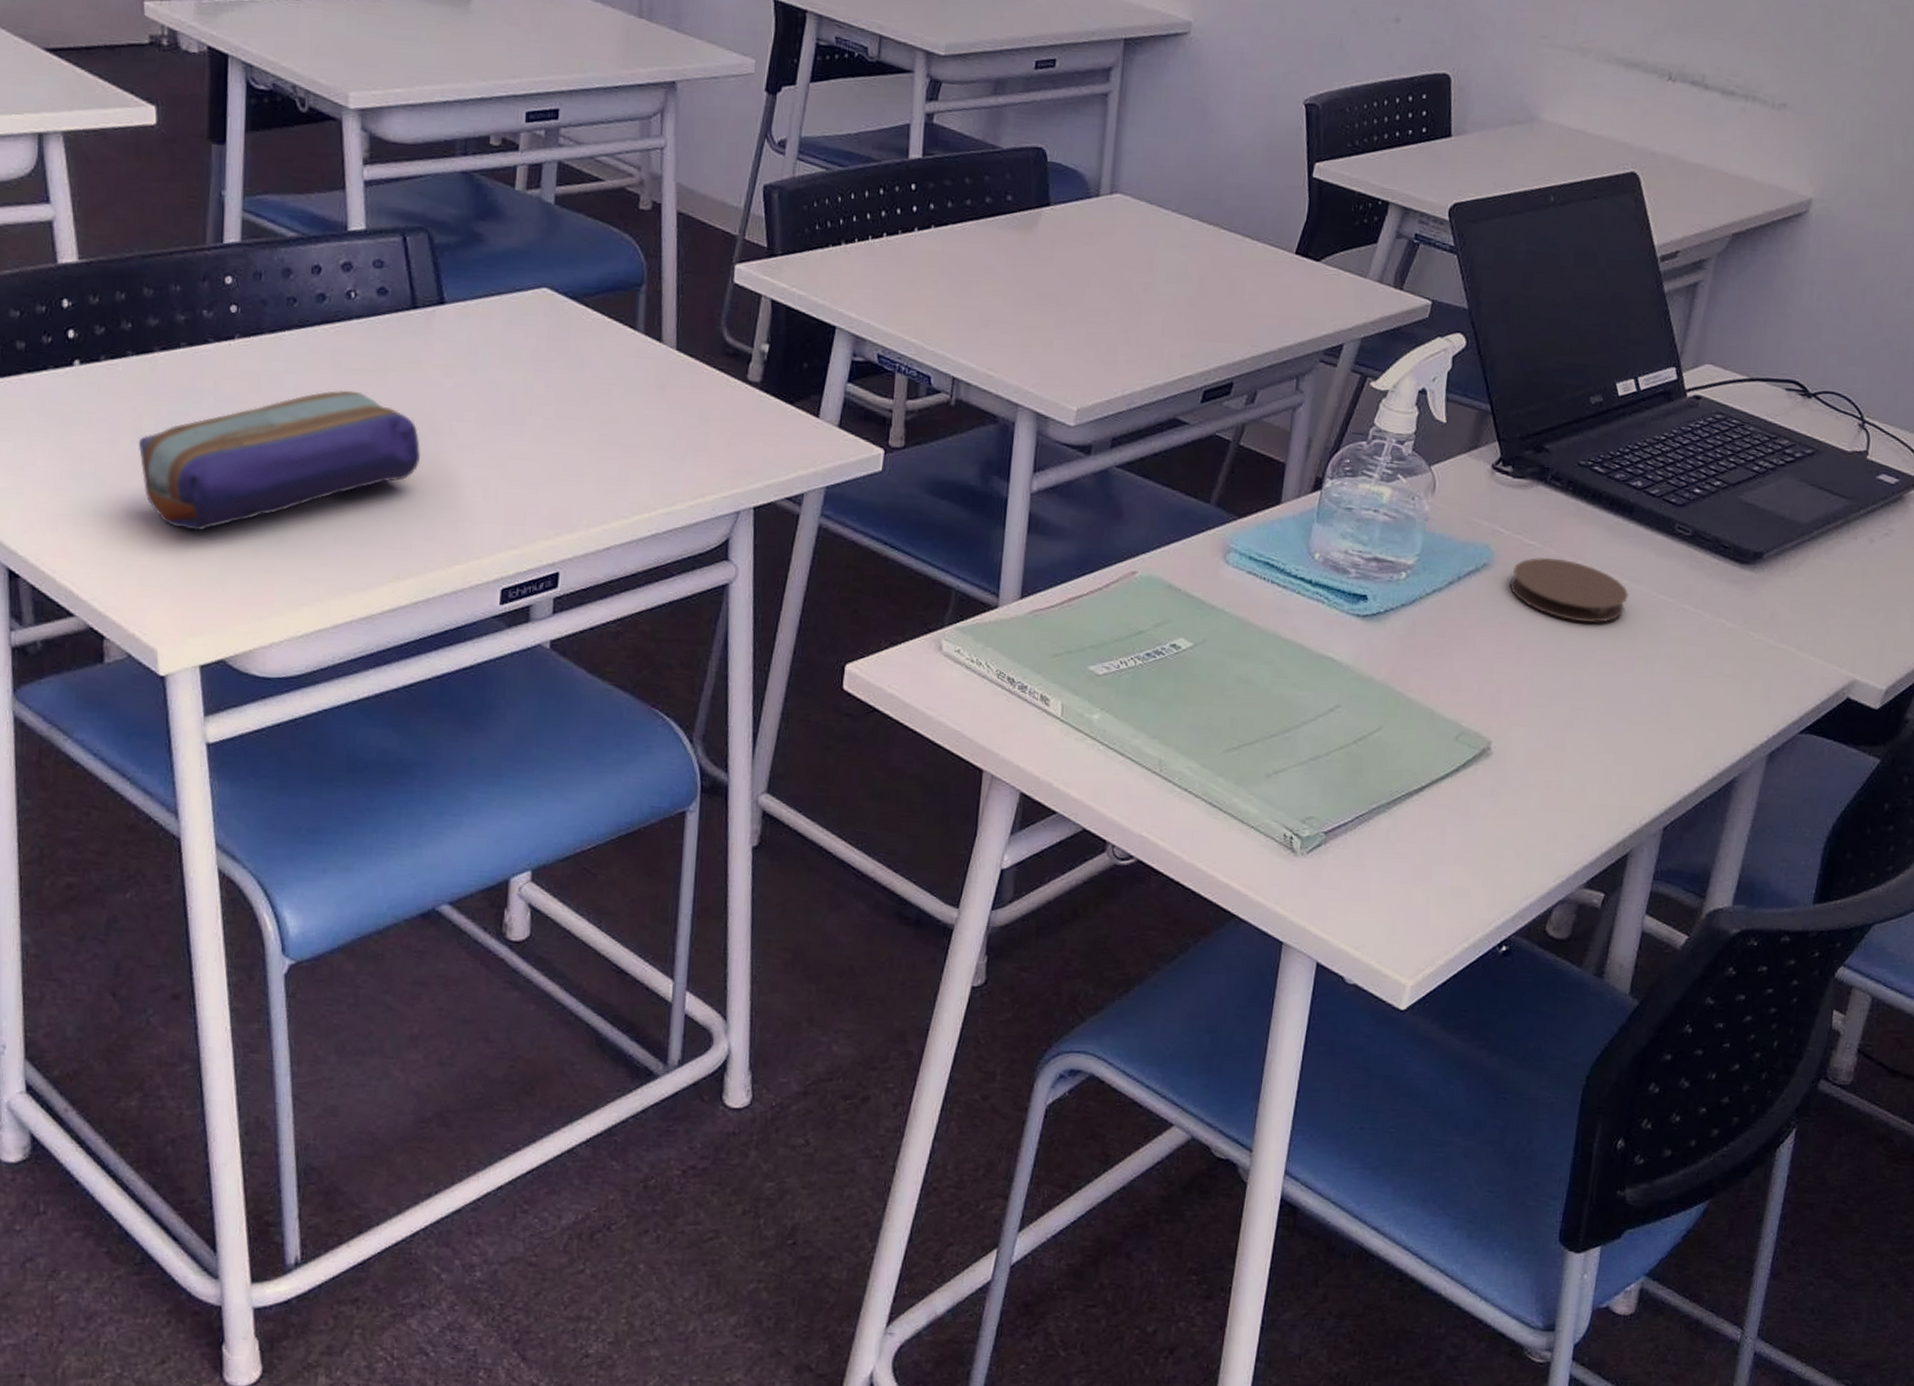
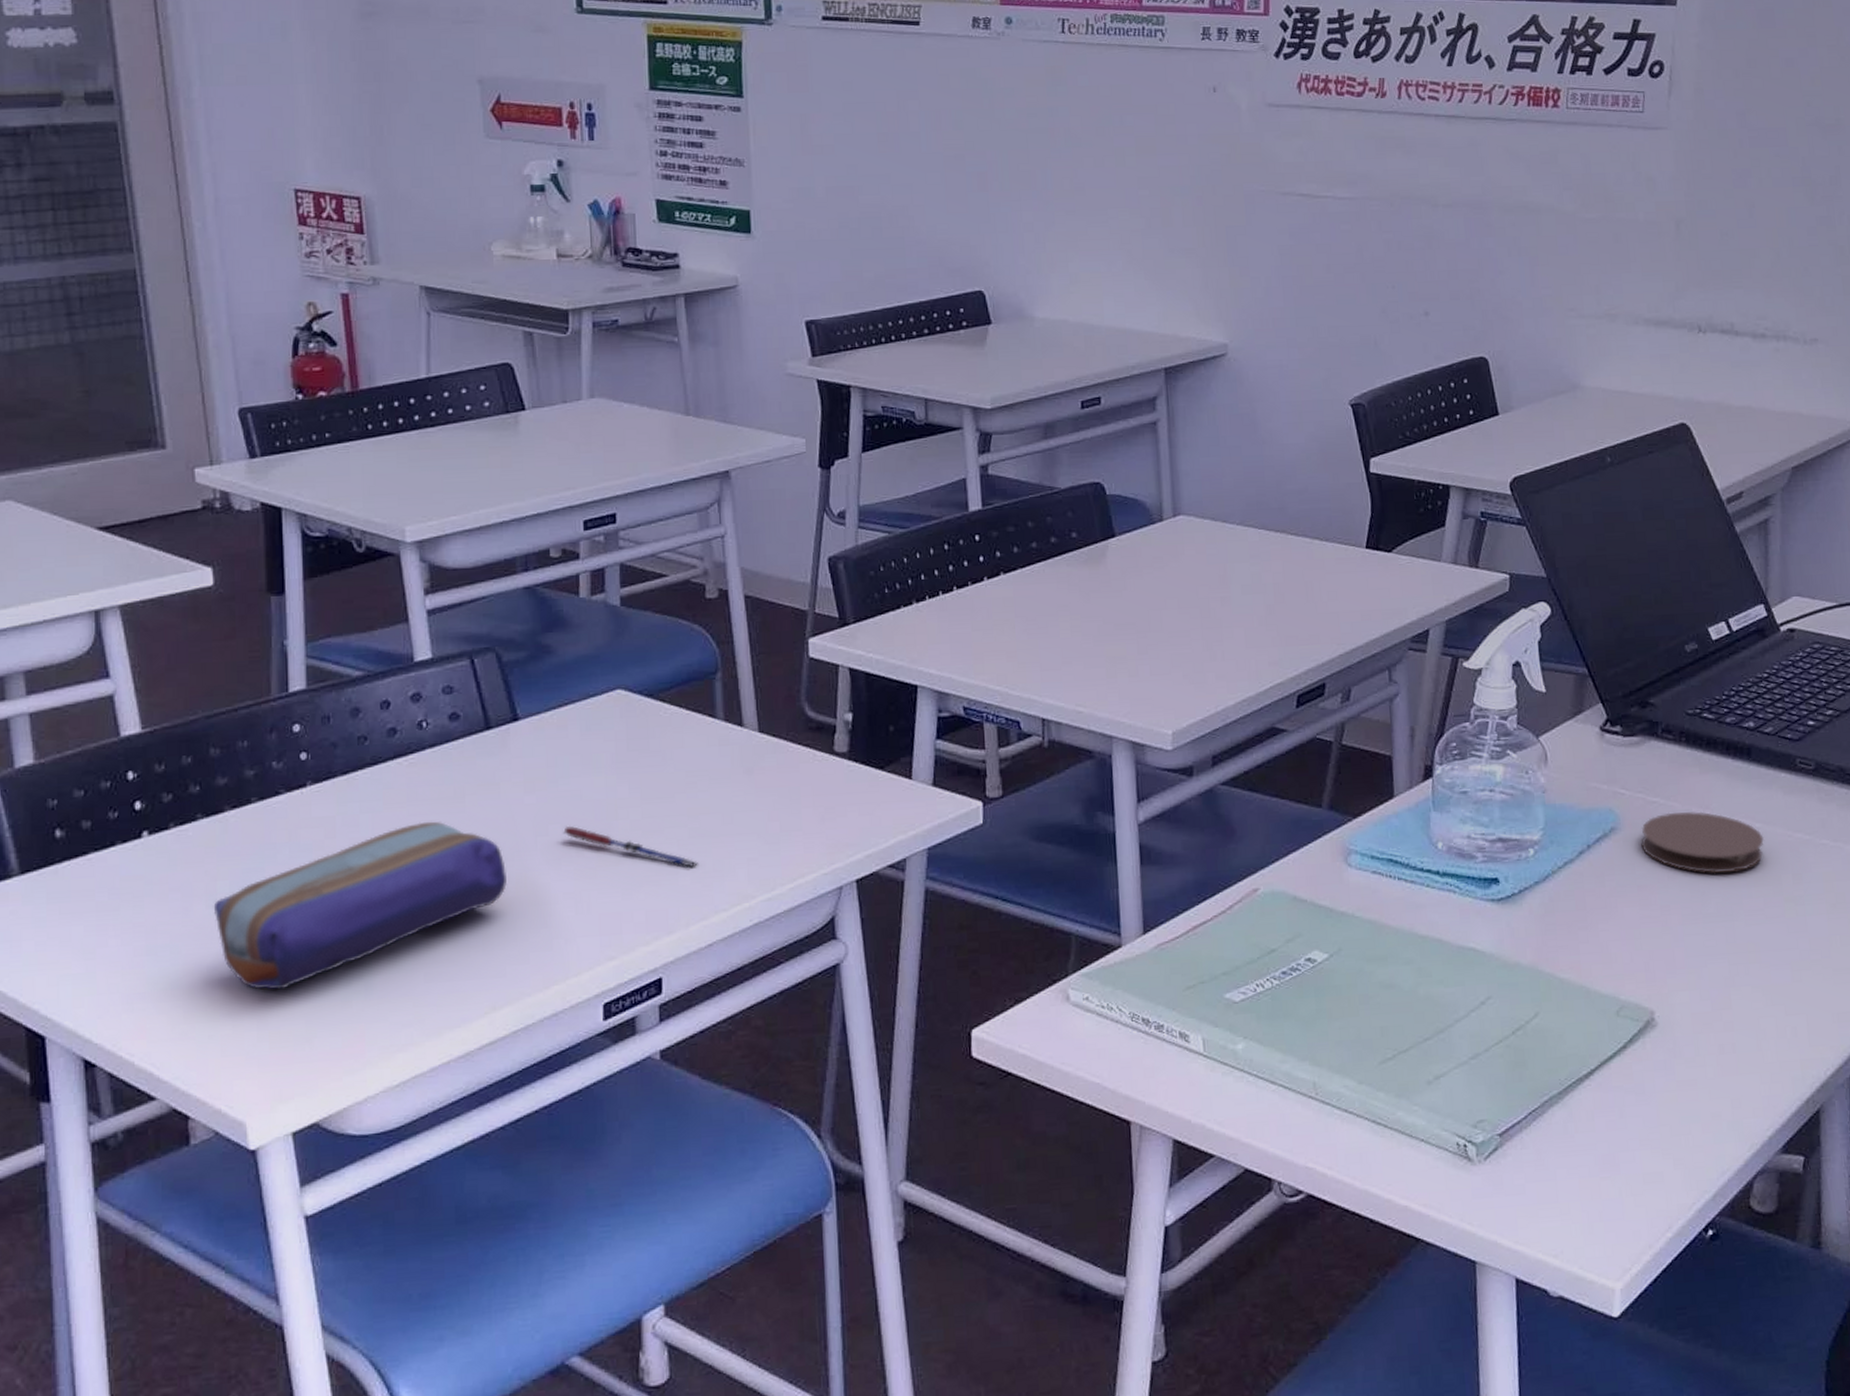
pen: none [478,414,604,473] -> present [563,825,698,869]

